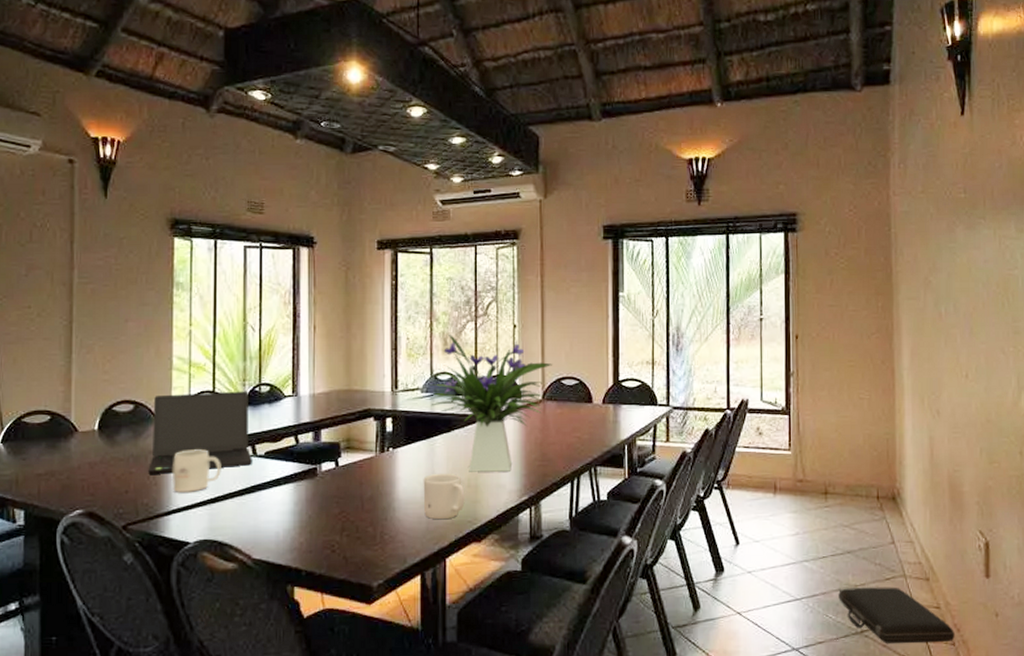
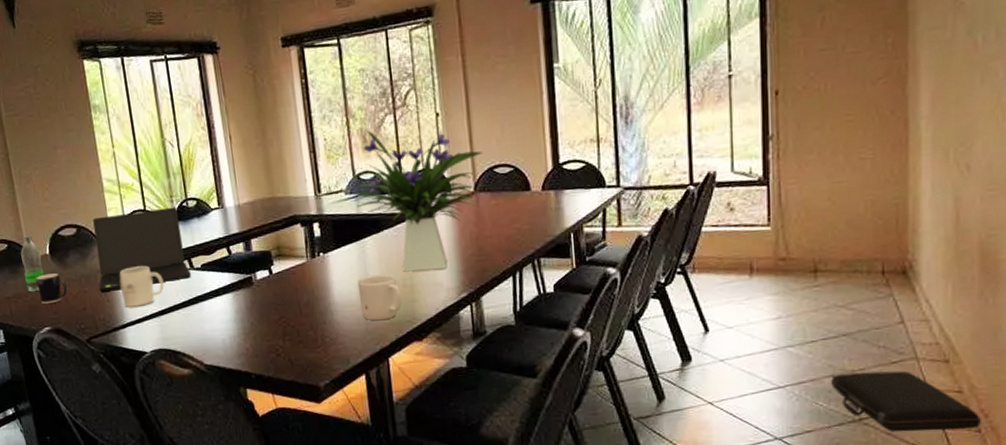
bottle: none [63,409,88,470] -> present [20,236,44,293]
mug: none [76,451,110,485] -> present [36,273,67,305]

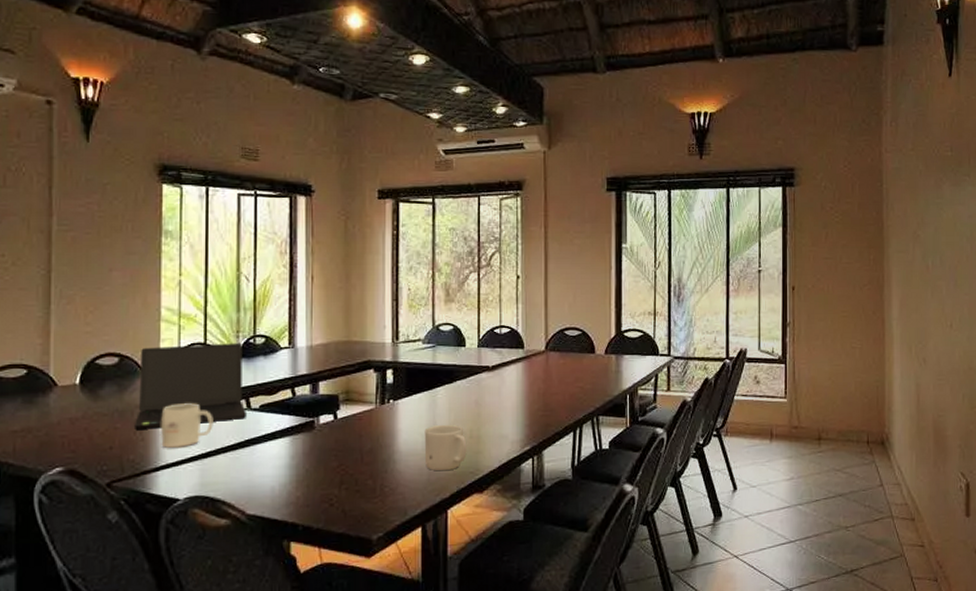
bottle: present [20,236,44,293] -> none [41,362,68,427]
mug: present [36,273,67,305] -> none [56,406,93,441]
flower arrangement: present [353,130,482,272] -> none [431,284,555,423]
briefcase: present [831,370,981,431] -> none [830,527,937,581]

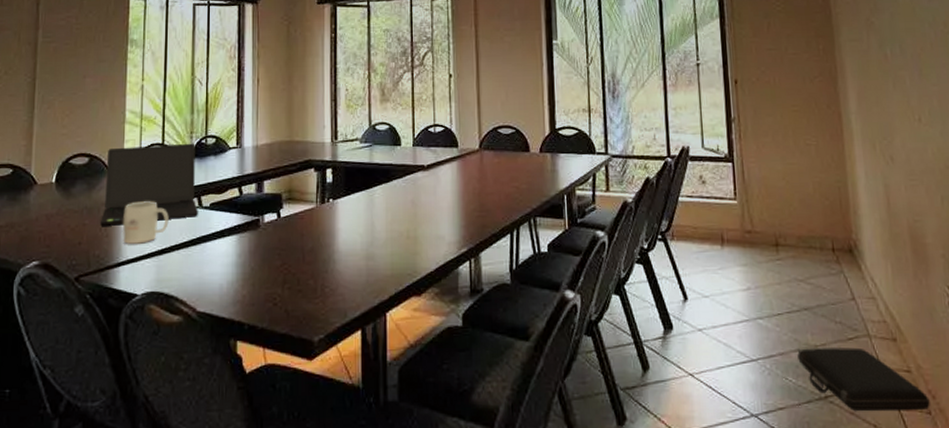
mug: present [424,425,467,471] -> none [363,225,404,273]
briefcase: none [830,527,937,581] -> present [797,347,930,411]

